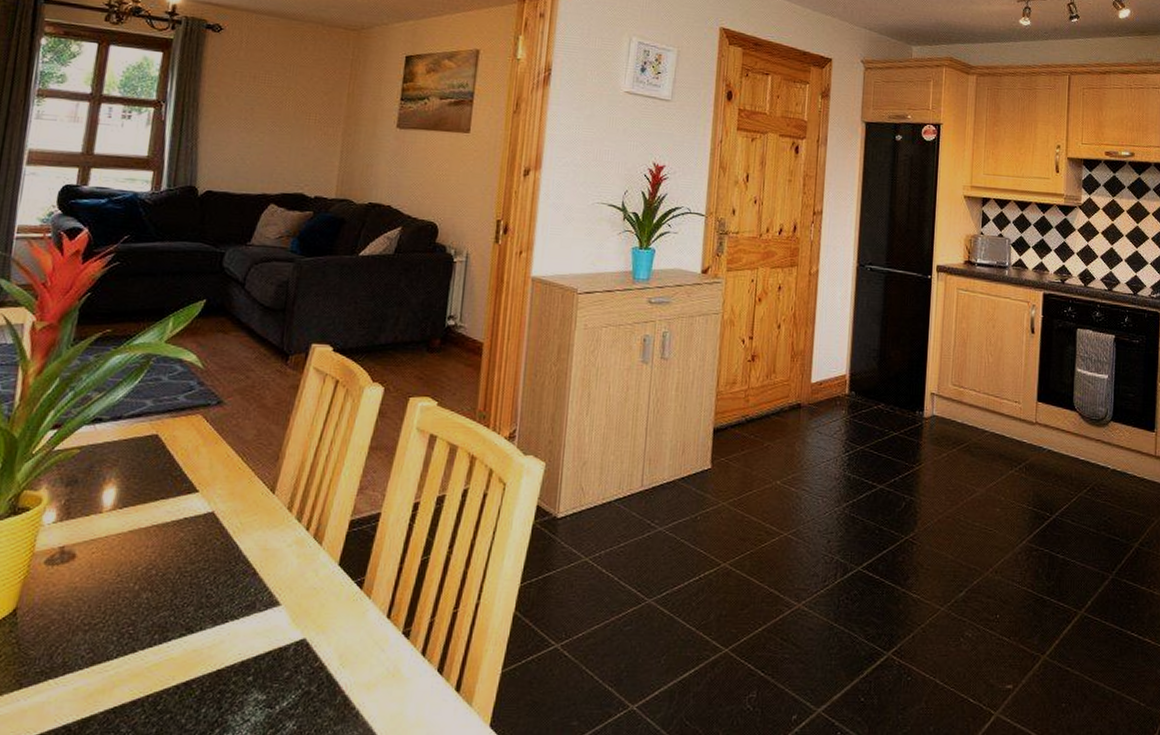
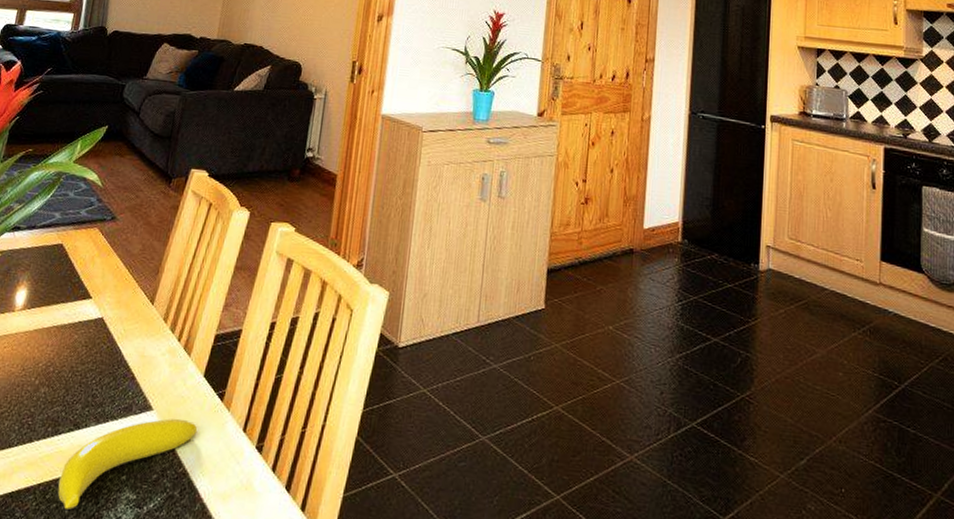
banana: none [170,611,335,718] -> present [57,418,198,510]

